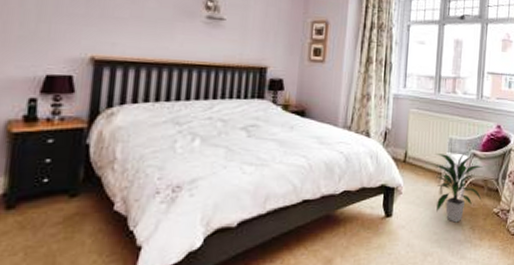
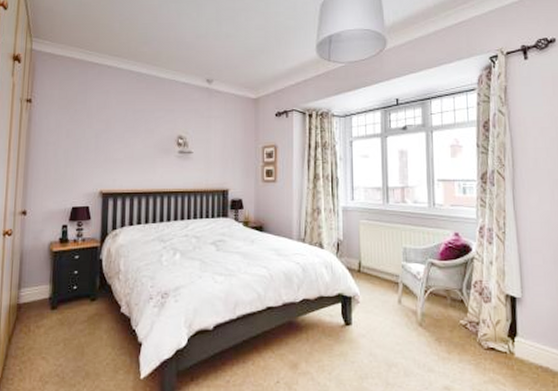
indoor plant: present [434,153,484,223] -> none [390,262,445,334]

